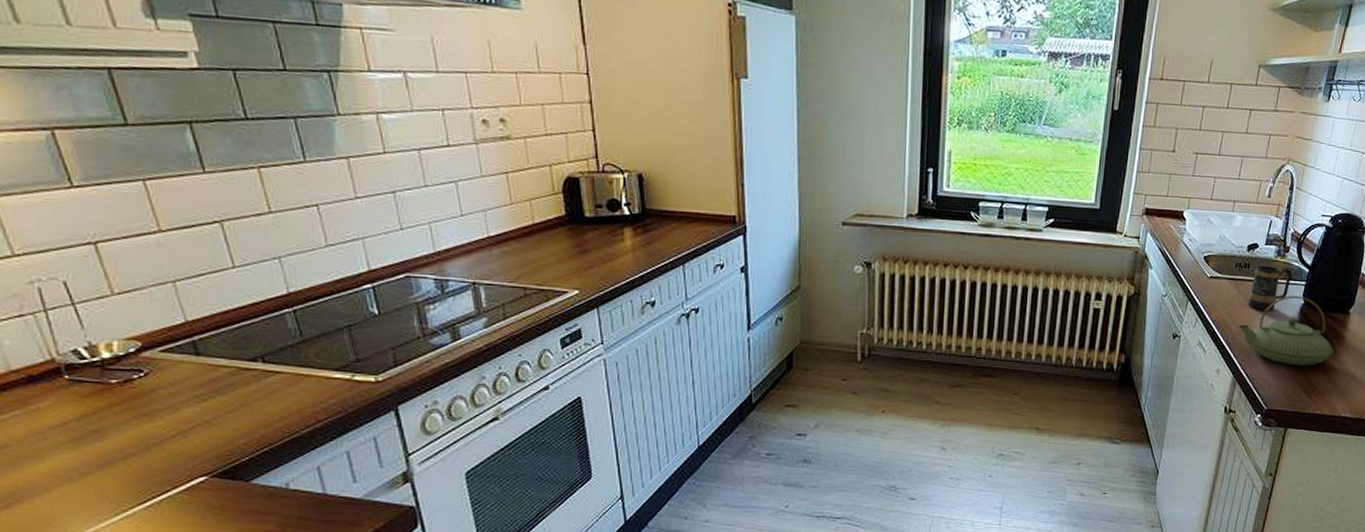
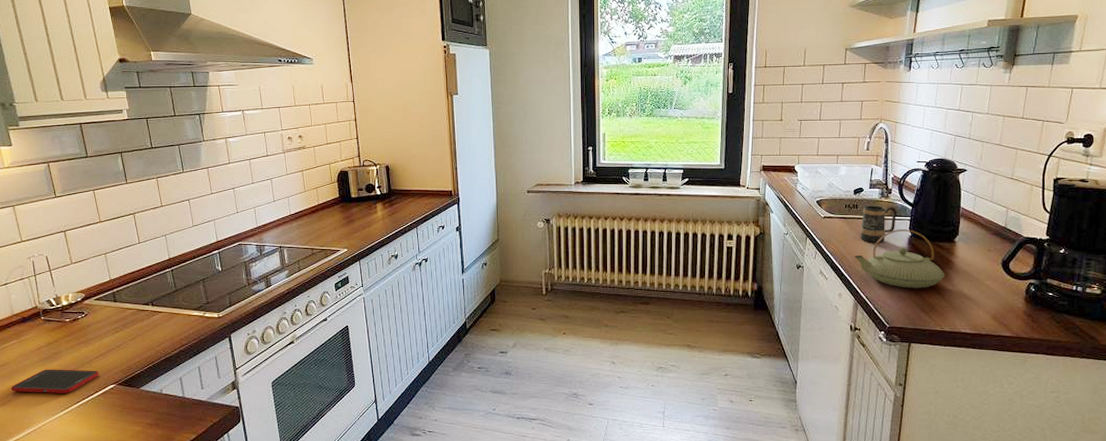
cell phone: none [19,454,179,490] -> present [11,369,100,393]

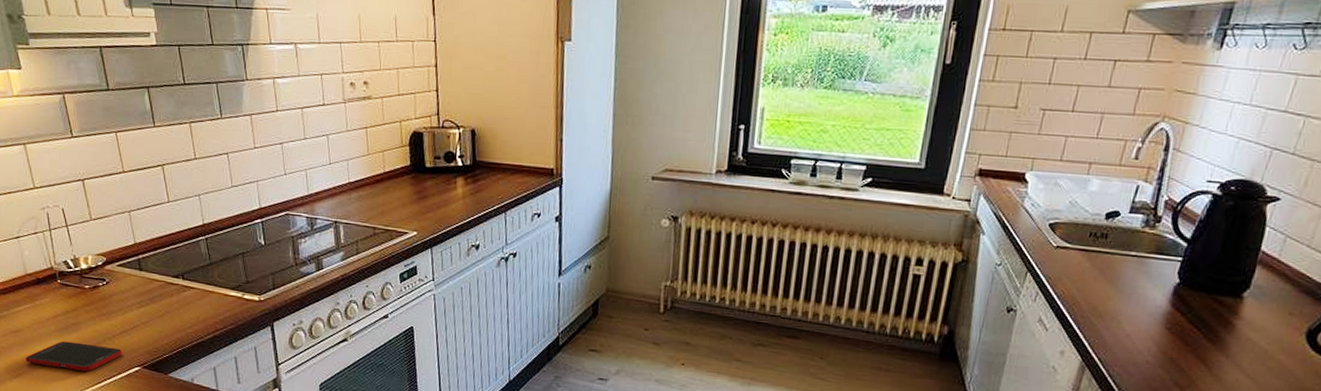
teapot: present [855,229,945,288] -> none [1091,272,1220,356]
mug: present [860,205,897,242] -> none [1103,236,1165,289]

